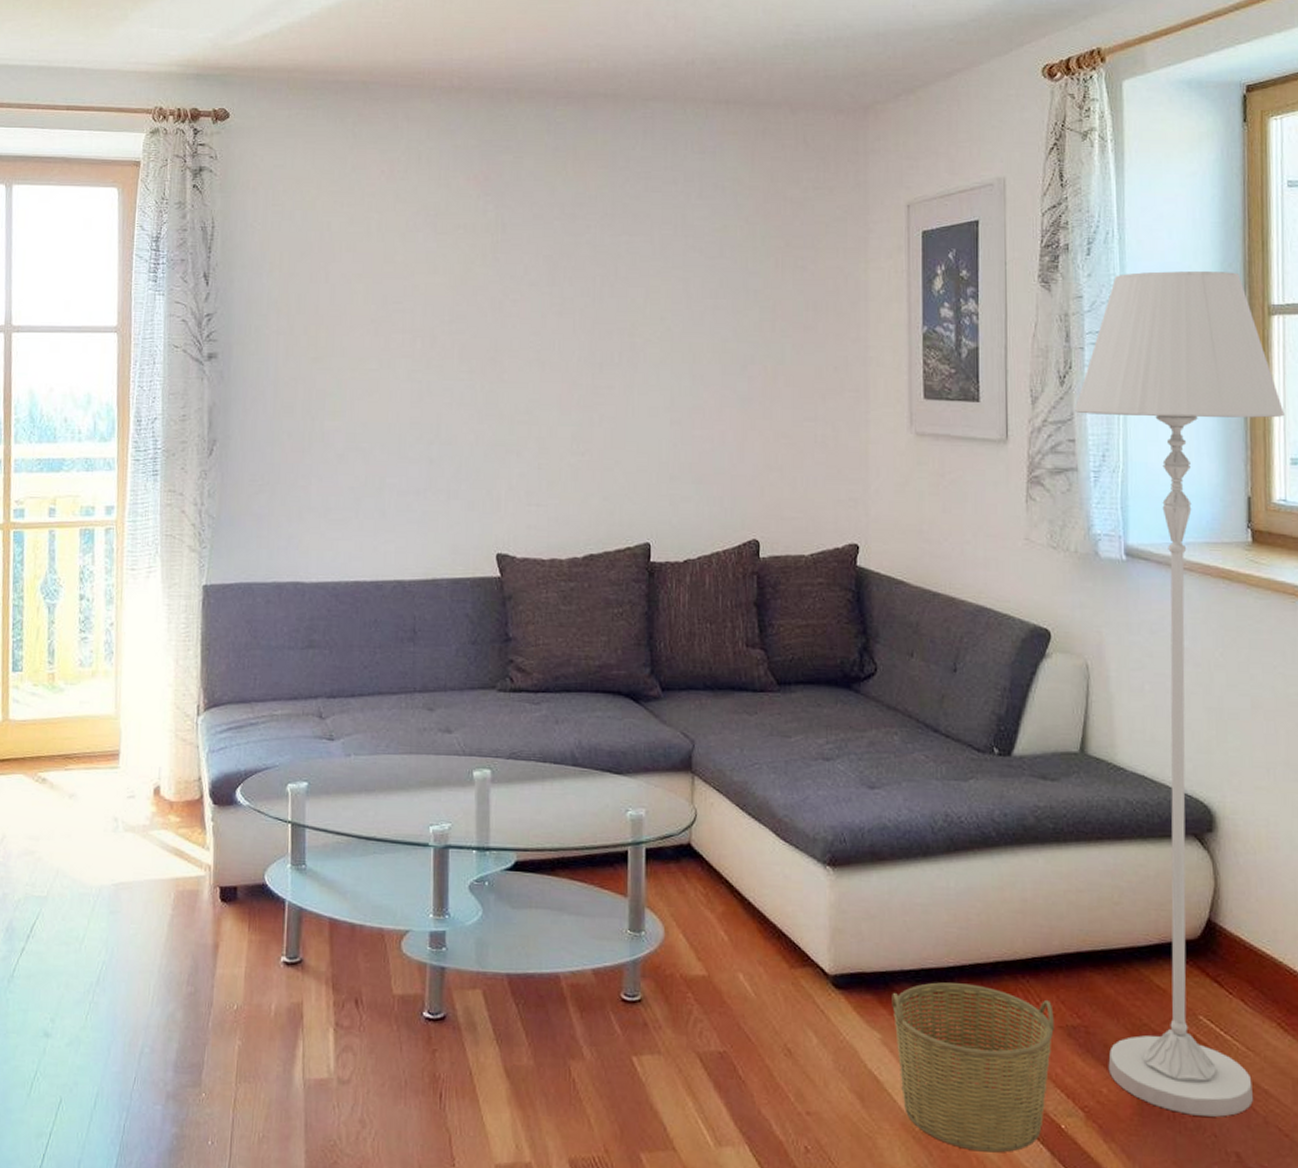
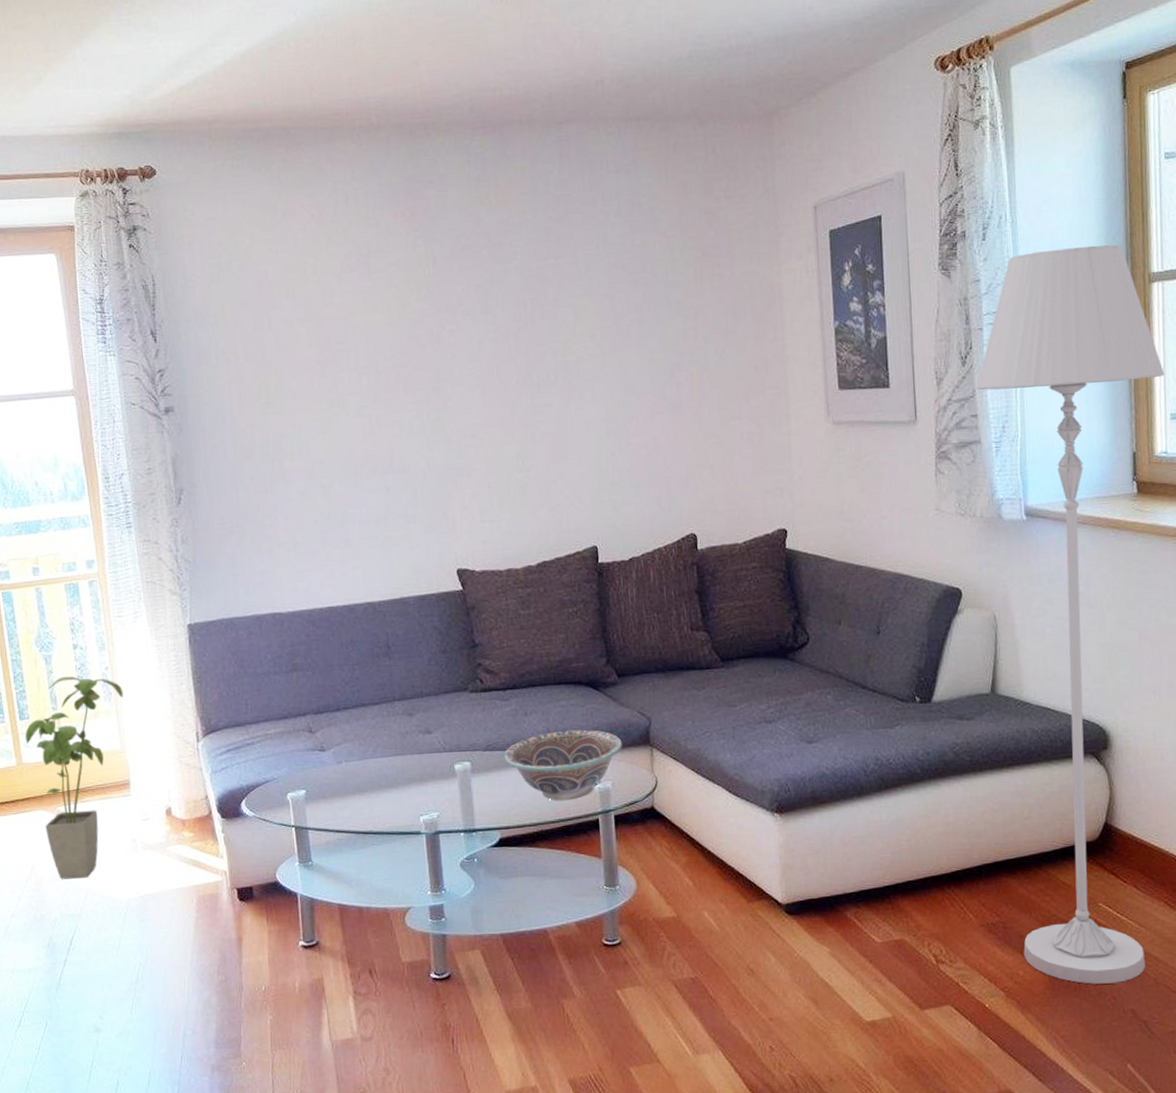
house plant: none [15,628,126,857] -> present [24,676,123,880]
decorative bowl: none [528,745,662,826] -> present [503,729,623,801]
basket: present [892,982,1054,1153] -> none [837,898,977,1034]

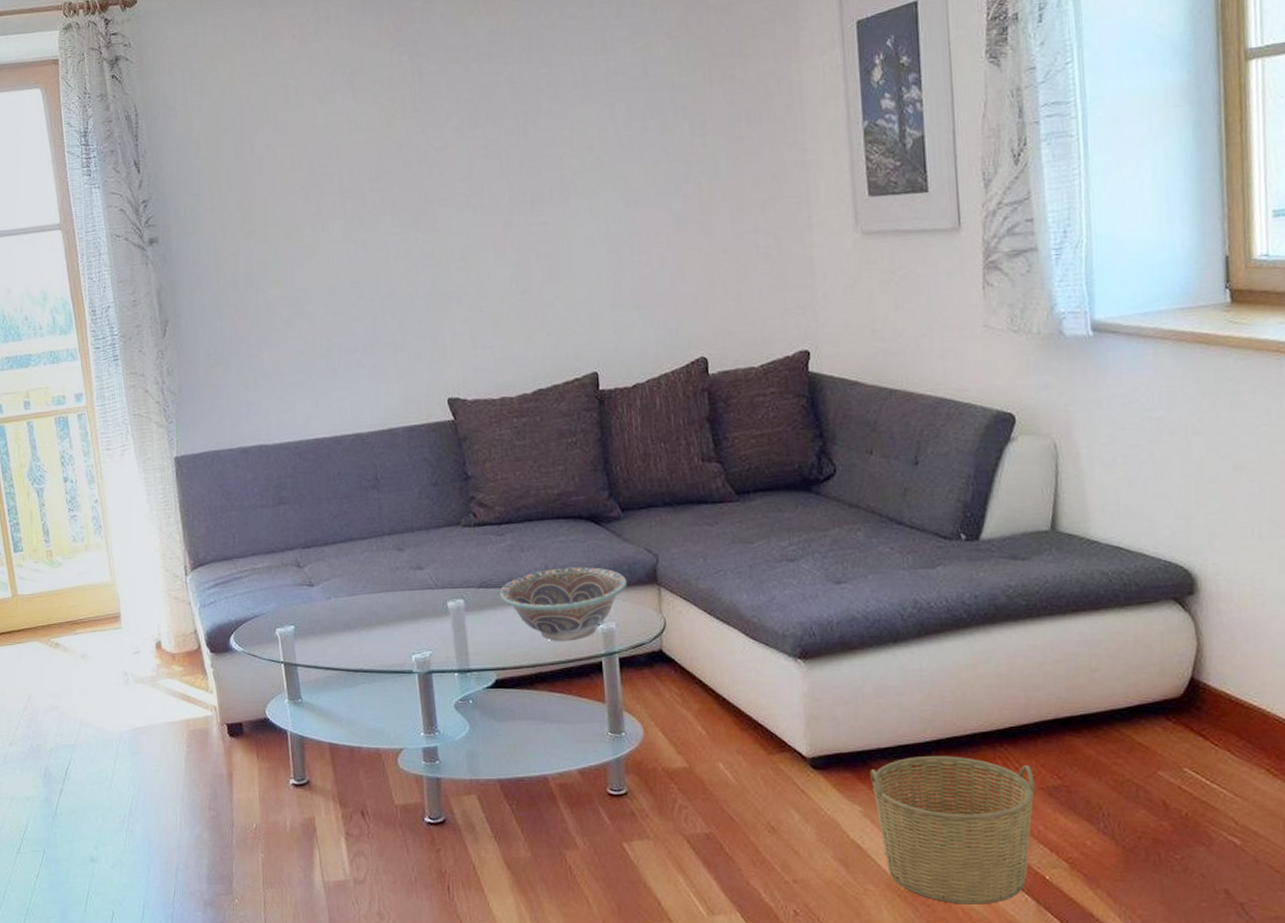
house plant: present [24,676,123,880] -> none [19,509,113,710]
basket: none [837,898,977,1034] -> present [870,756,1035,904]
floor lamp: present [976,245,1165,984] -> none [1032,18,1265,859]

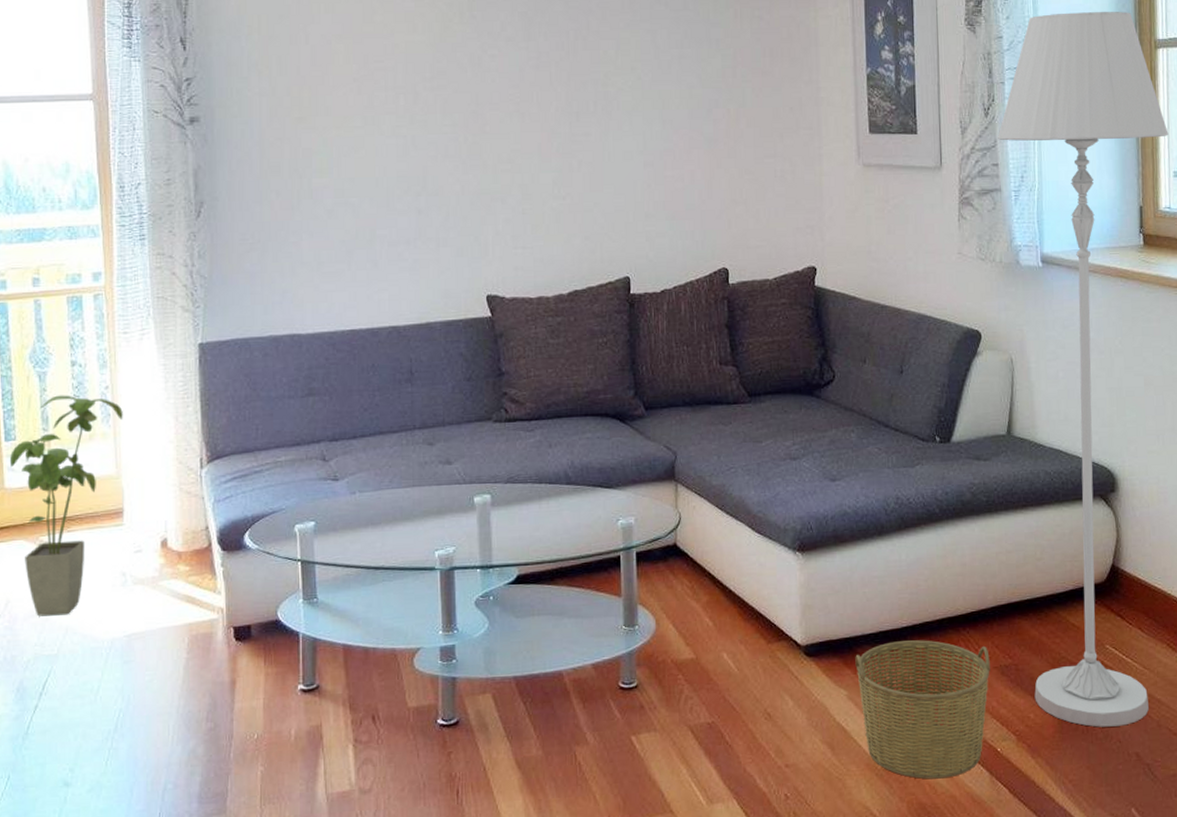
house plant: none [19,509,113,710] -> present [9,395,123,617]
decorative bowl: present [499,566,628,642] -> none [525,462,648,537]
floor lamp: none [1032,18,1265,859] -> present [998,11,1169,727]

